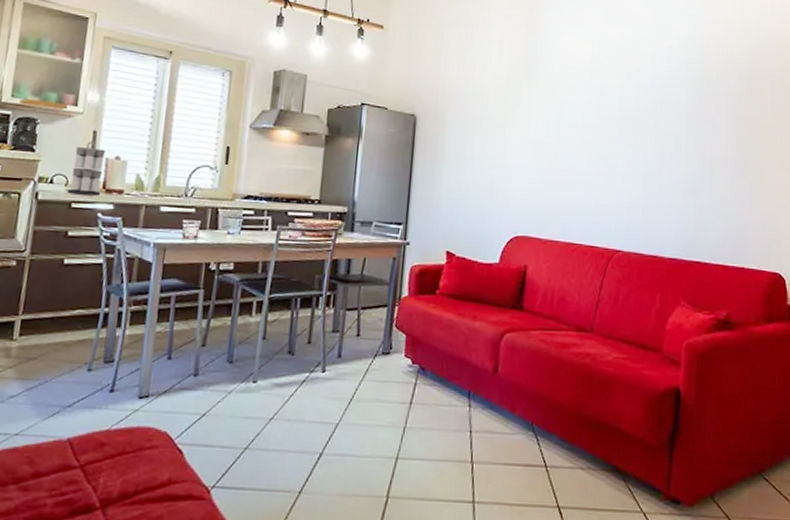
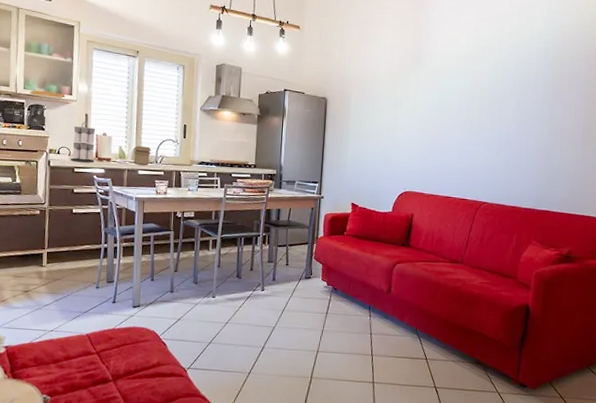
jar: none [154,173,181,200] -> present [133,146,151,166]

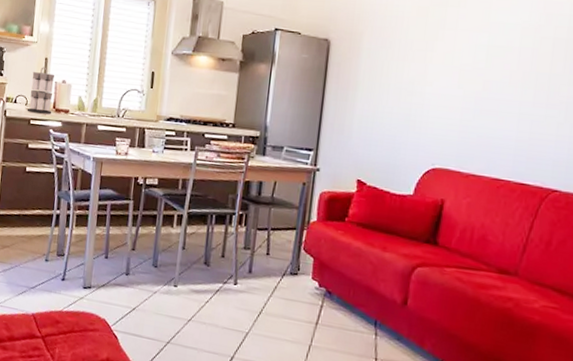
jar: present [133,146,151,166] -> none [93,96,114,120]

